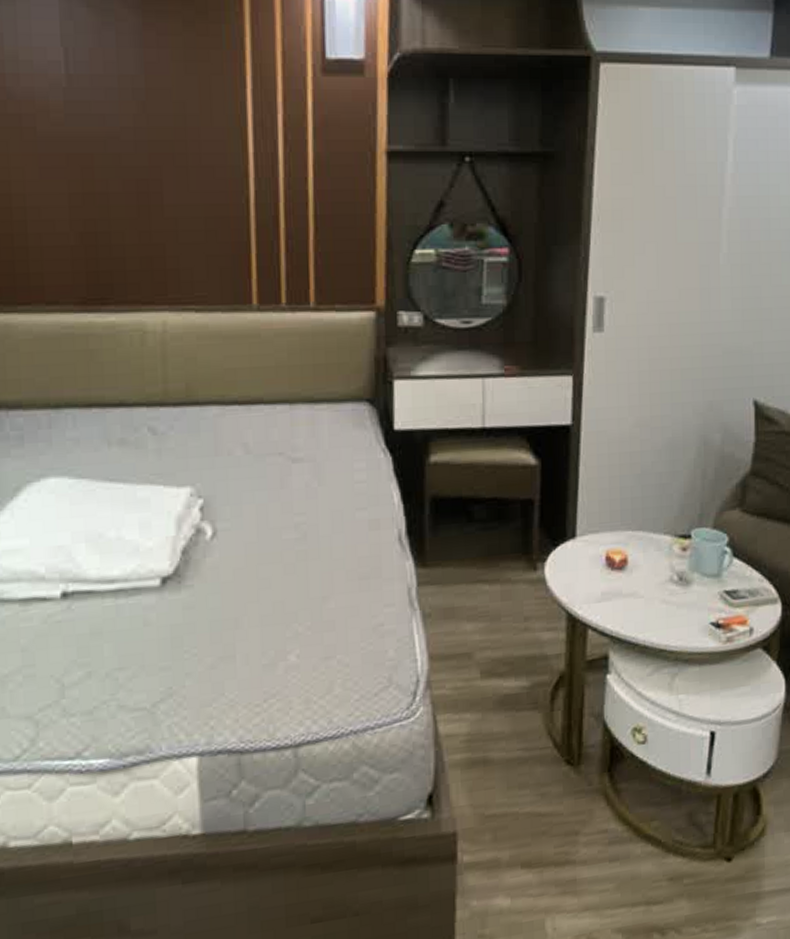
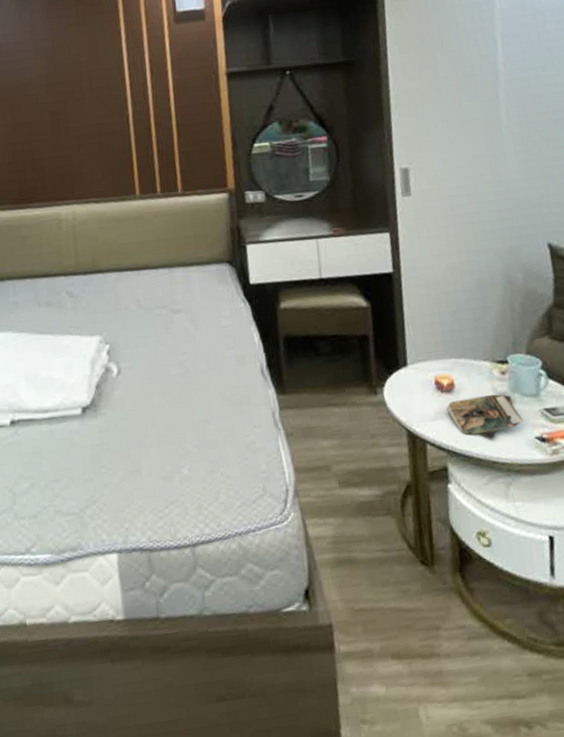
magazine: none [616,573,700,623] -> present [447,394,524,438]

